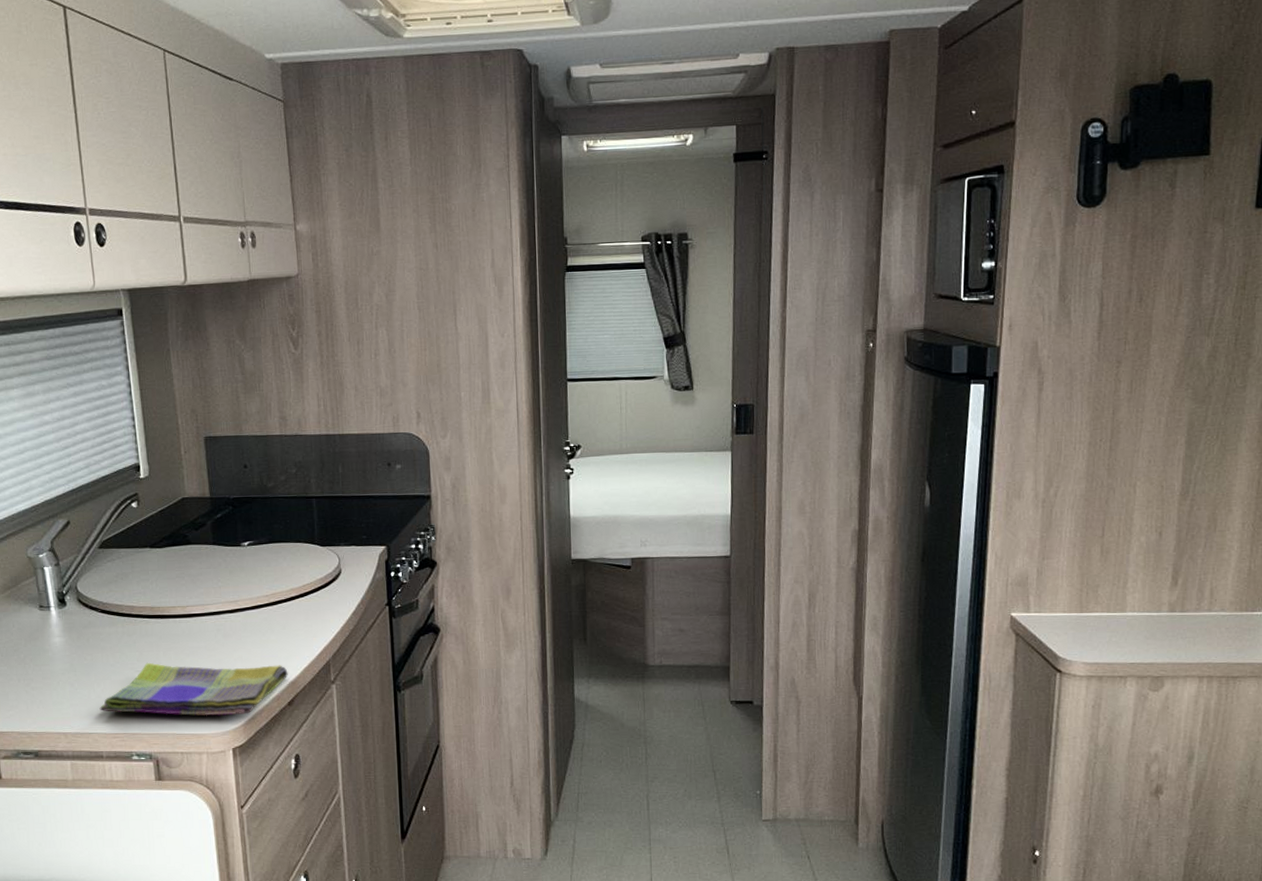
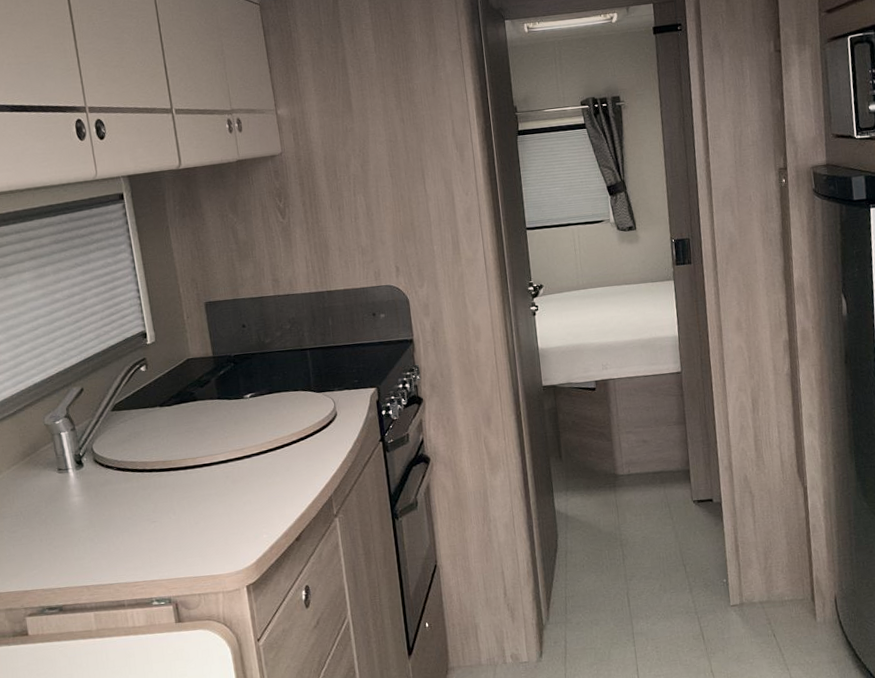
dish towel: present [99,662,288,716] -> none [119,504,294,563]

